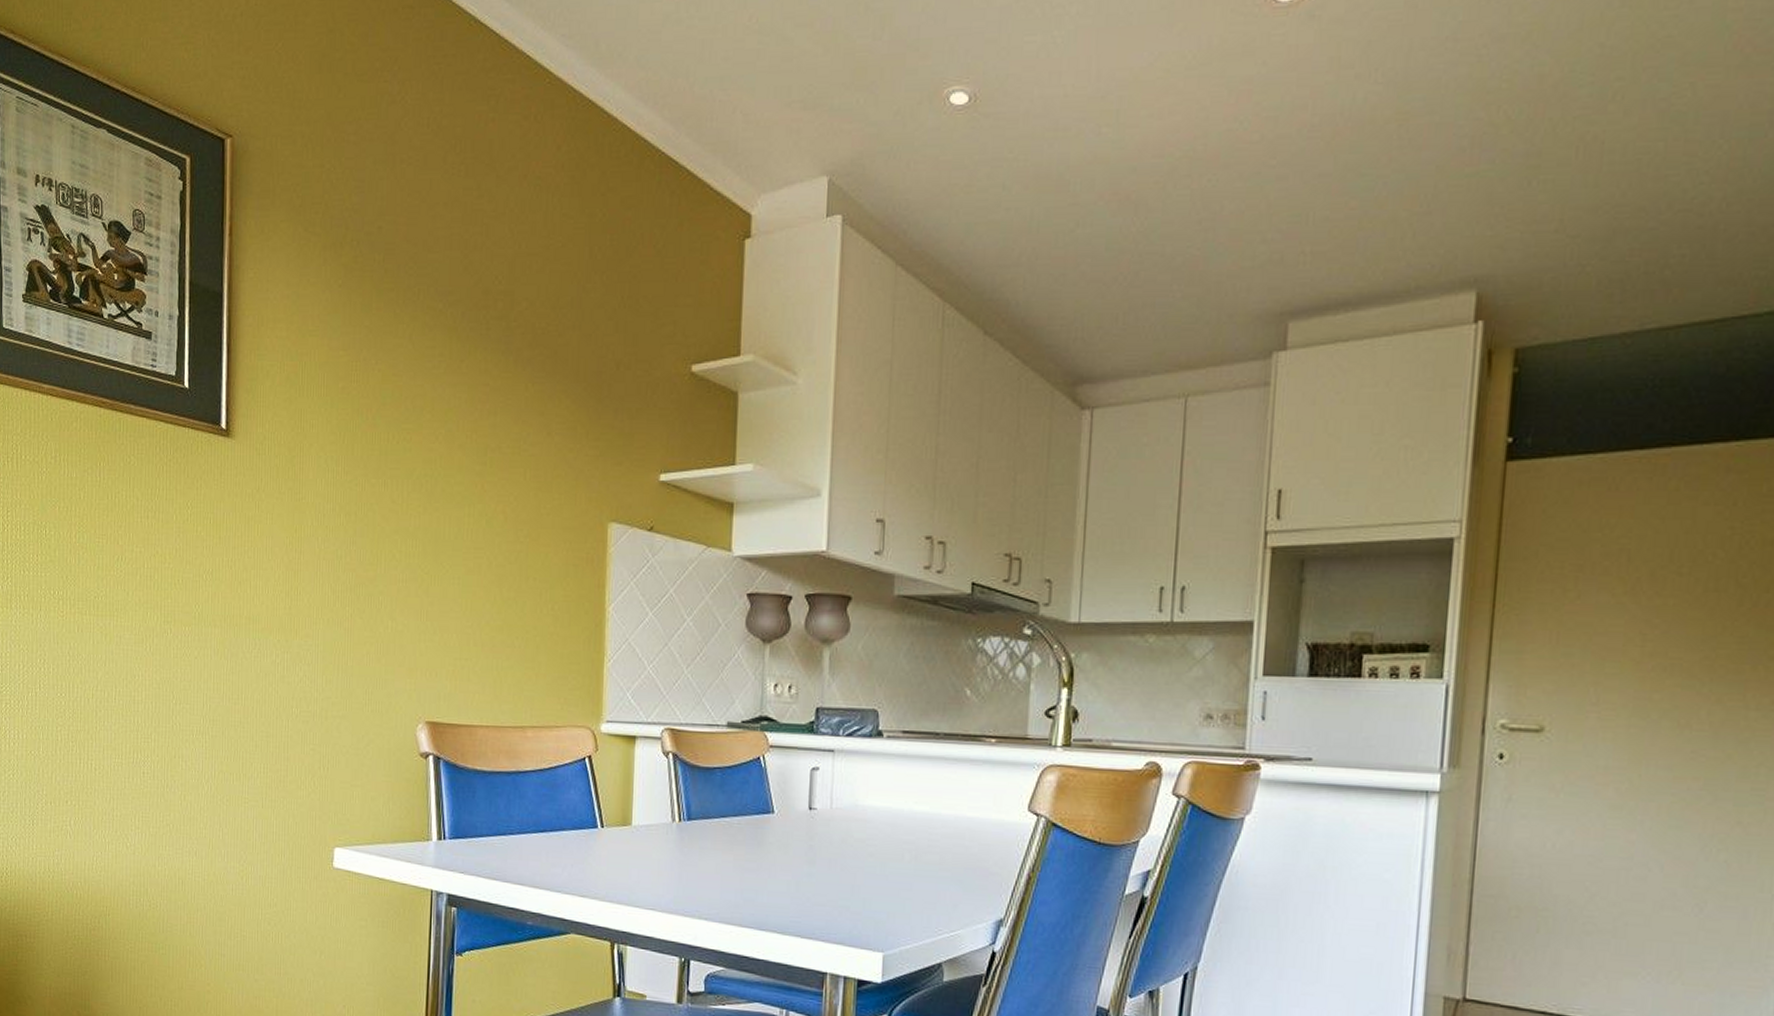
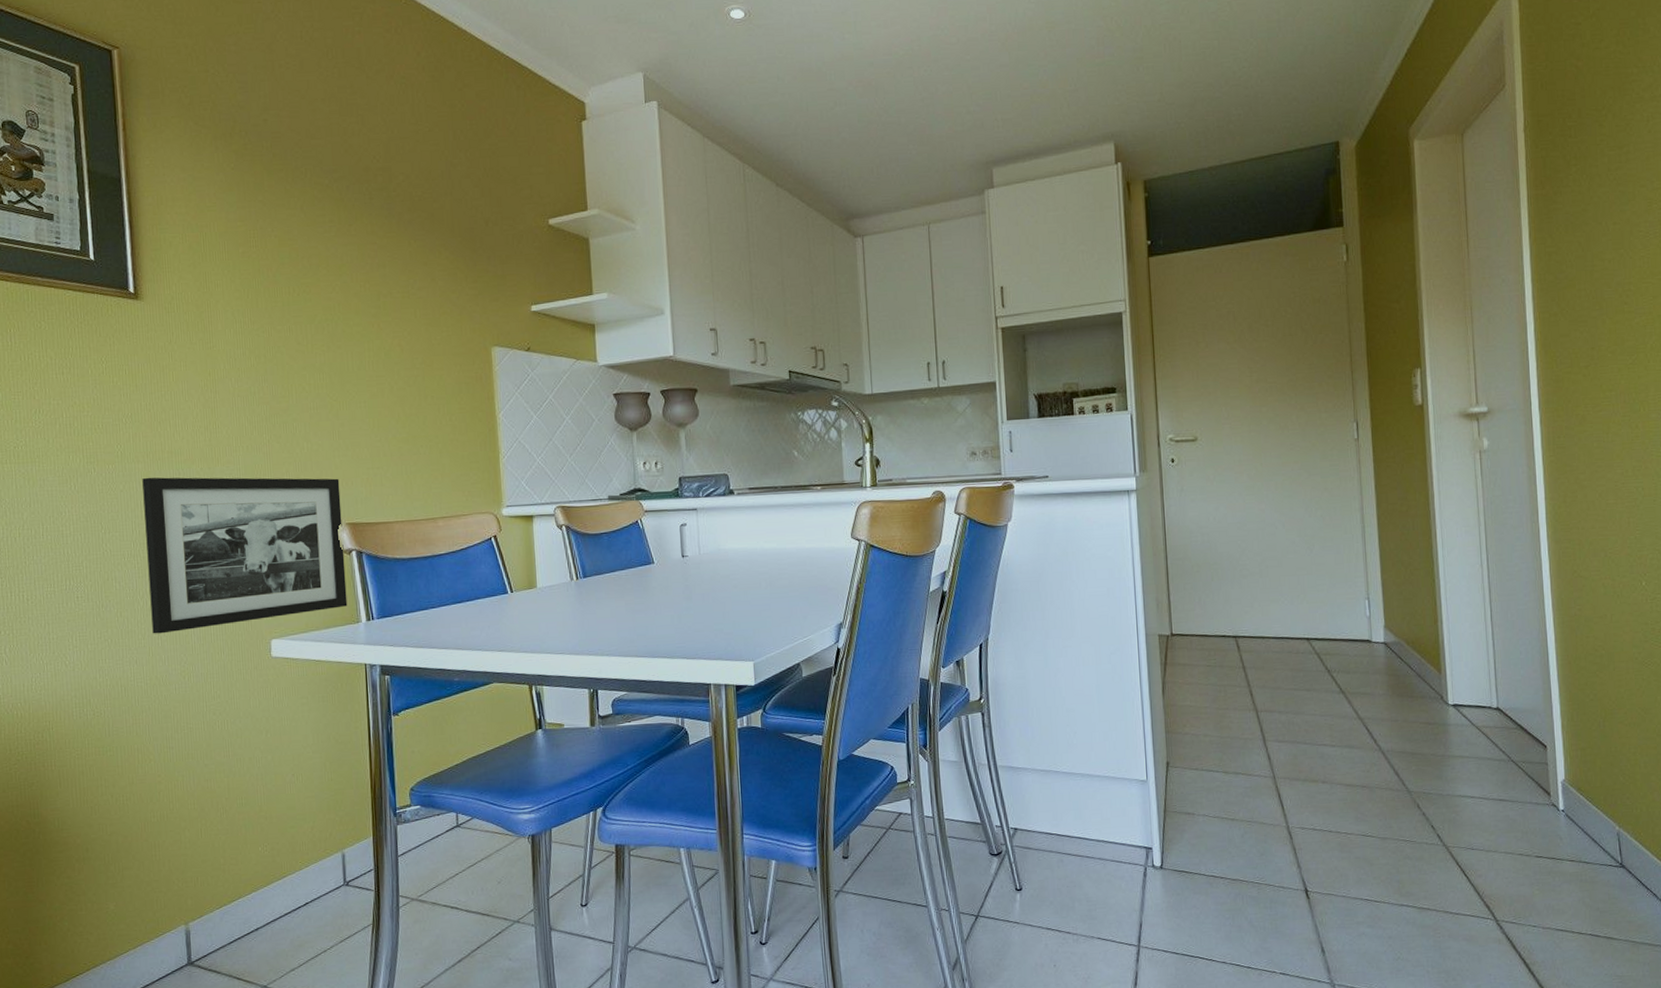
picture frame: none [214,644,423,826] -> present [142,477,348,634]

